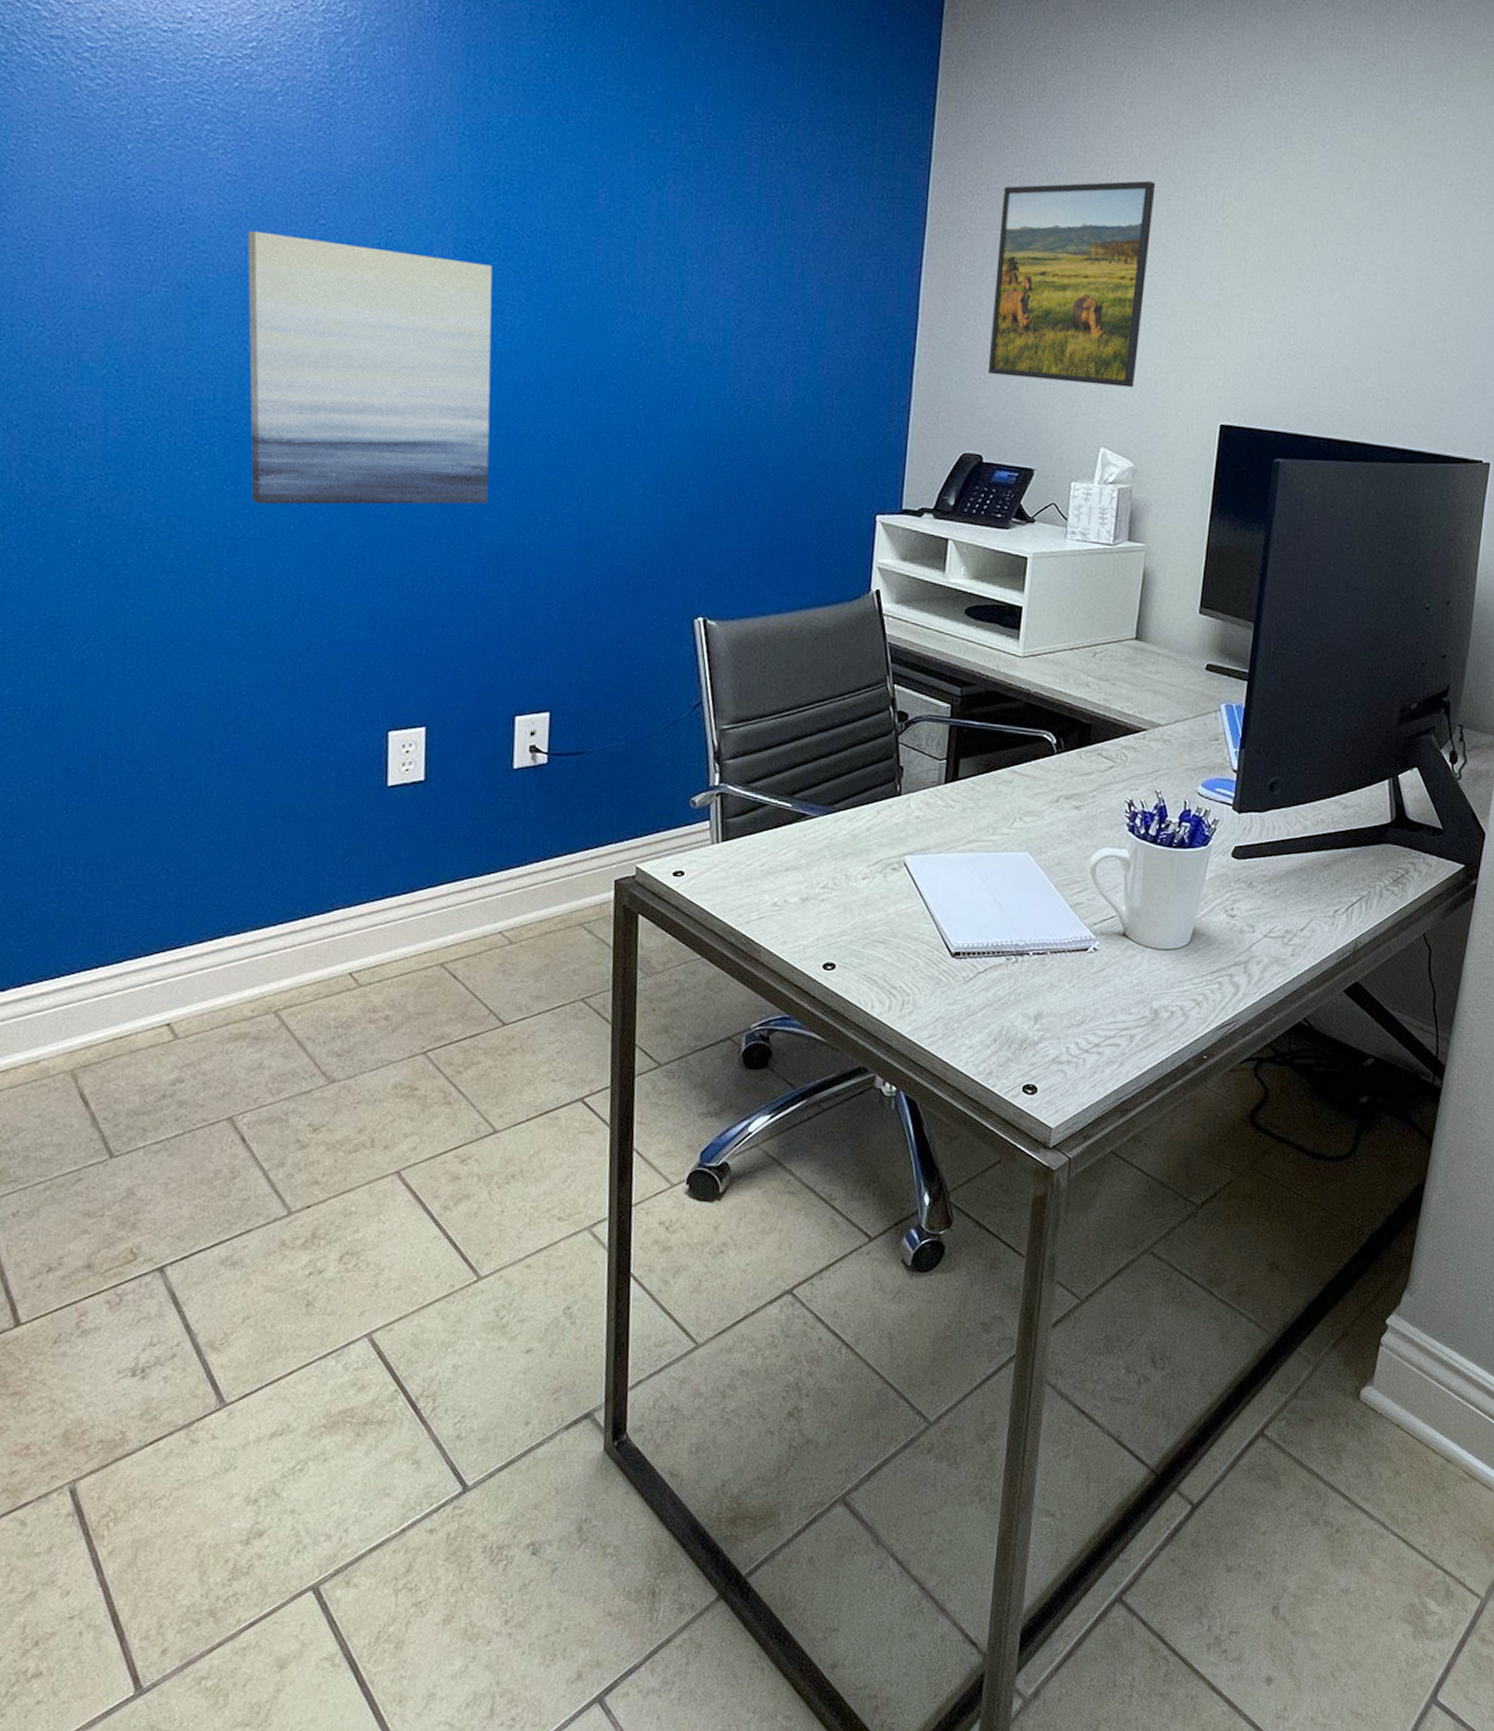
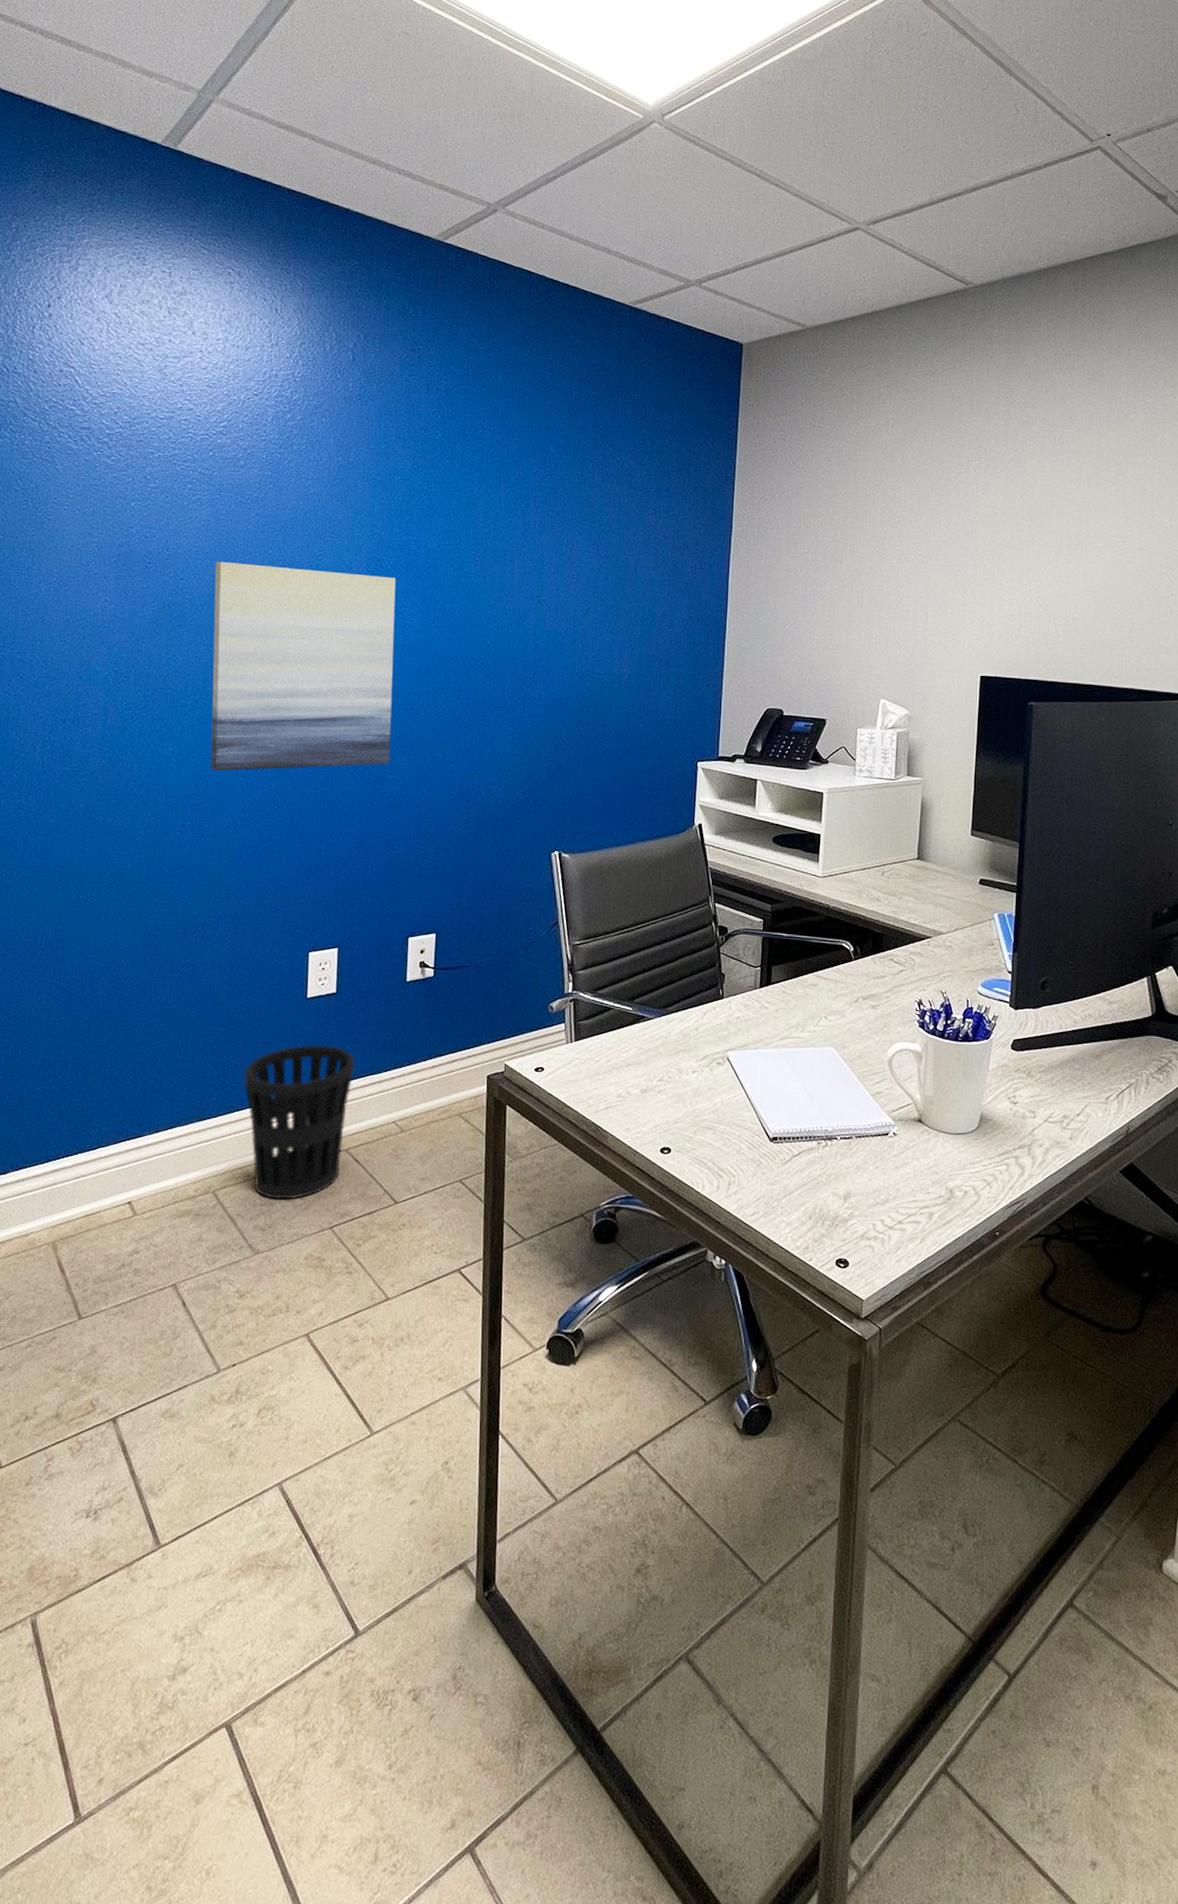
wastebasket: none [310,841,450,1022] -> present [244,1044,355,1201]
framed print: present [987,180,1156,388] -> none [785,482,917,649]

